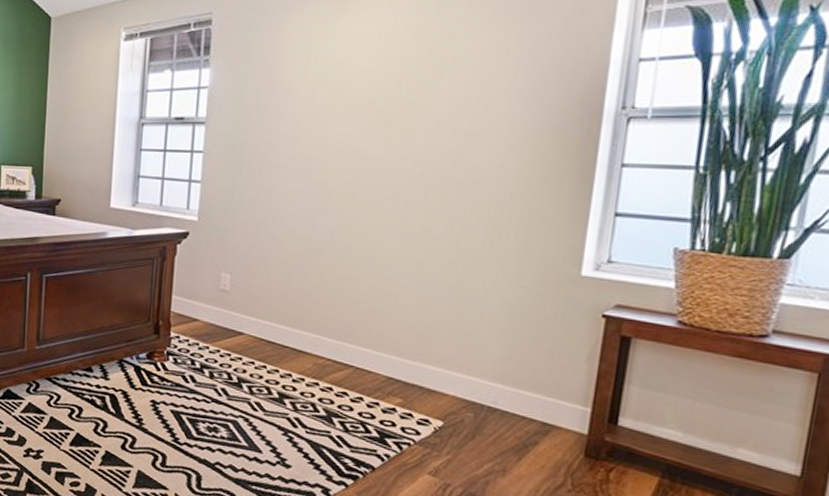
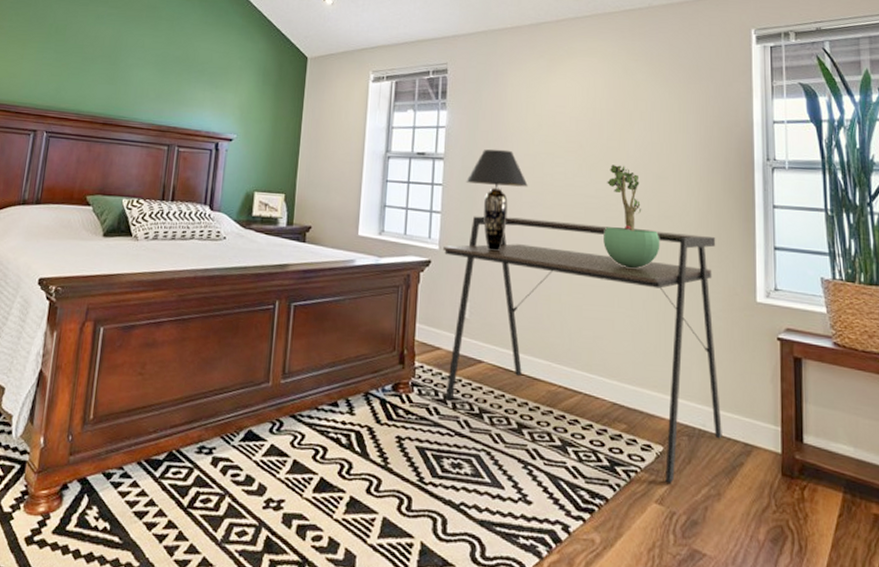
desk: none [202,184,537,457] -> present [443,216,722,483]
table lamp: none [230,110,304,223] -> present [466,149,528,252]
potted plant: none [391,122,464,238] -> present [603,165,660,268]

